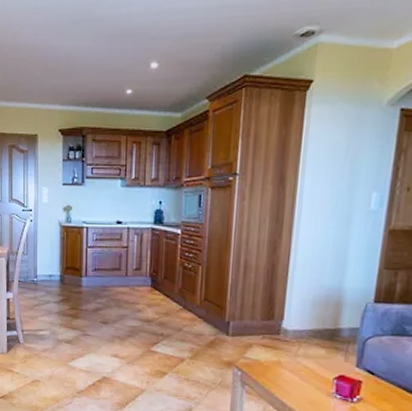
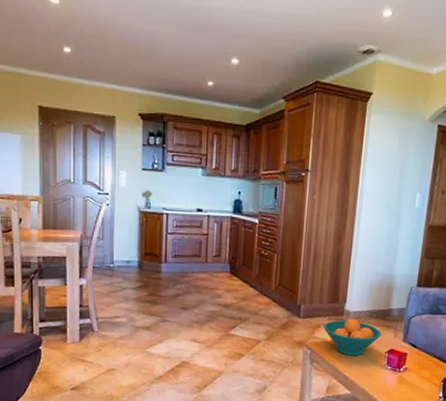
fruit bowl: none [256,338,328,381] -> present [323,318,381,356]

